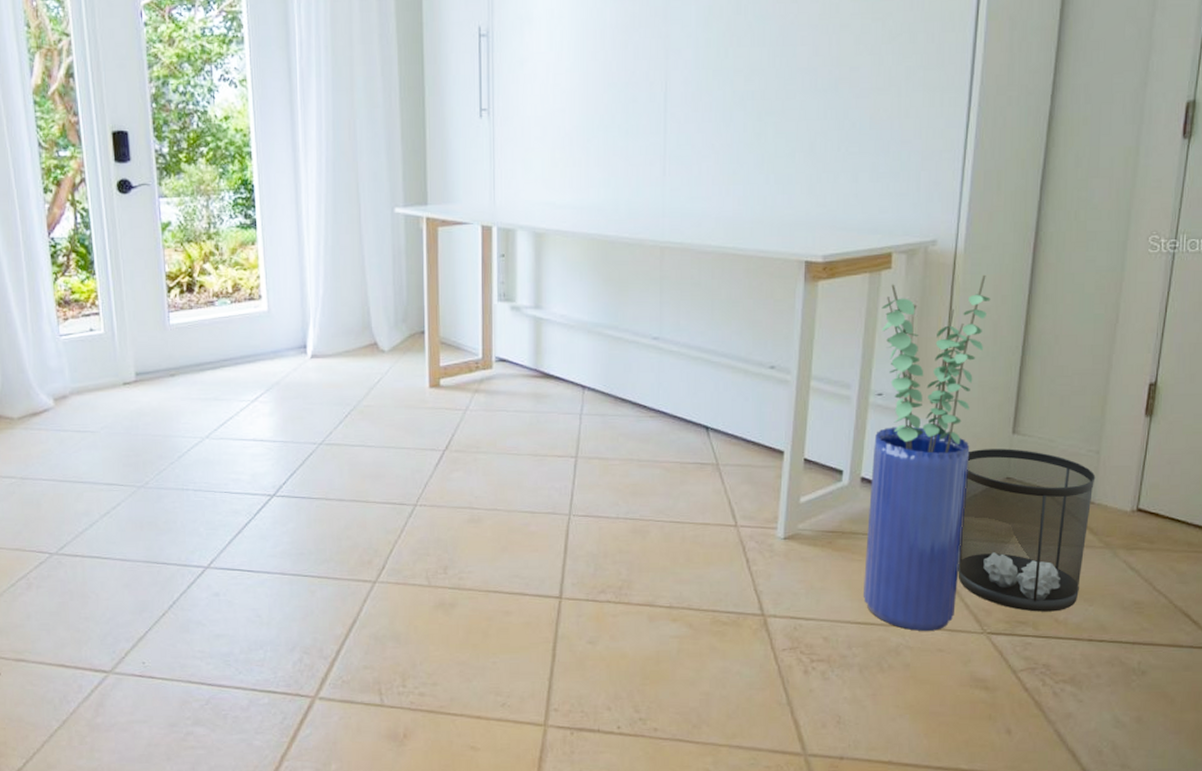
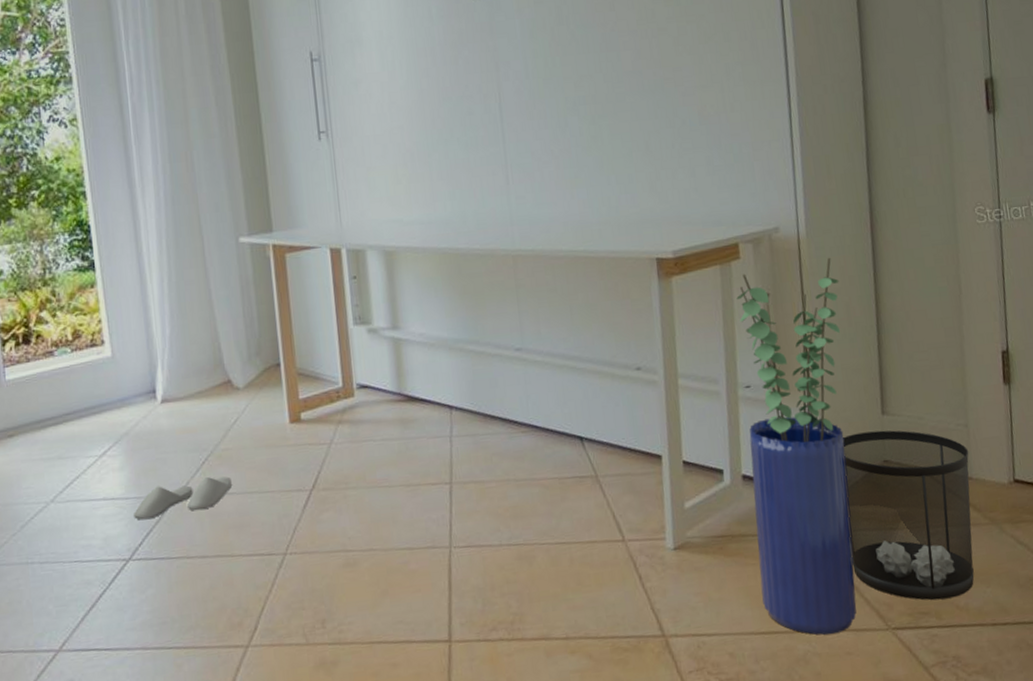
slippers: none [280,430,371,462] -> present [134,476,232,520]

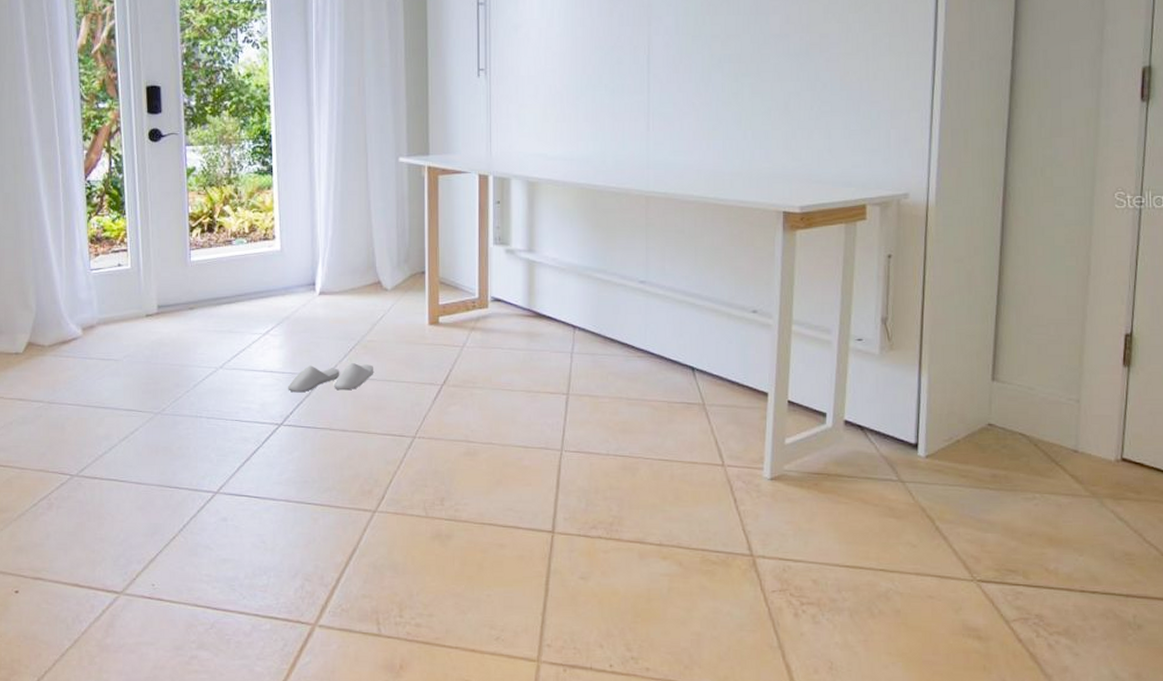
vase: present [736,257,857,635] -> none [850,226,964,577]
waste bin: present [843,430,974,601] -> none [944,395,1078,561]

